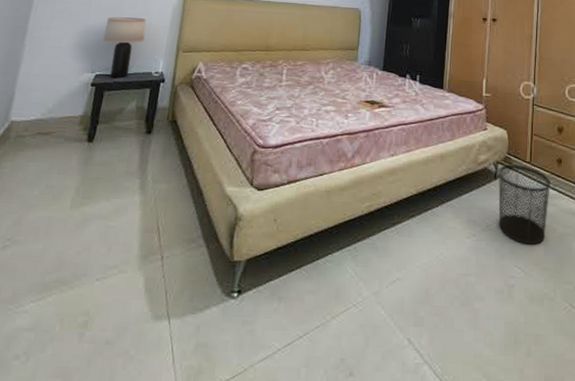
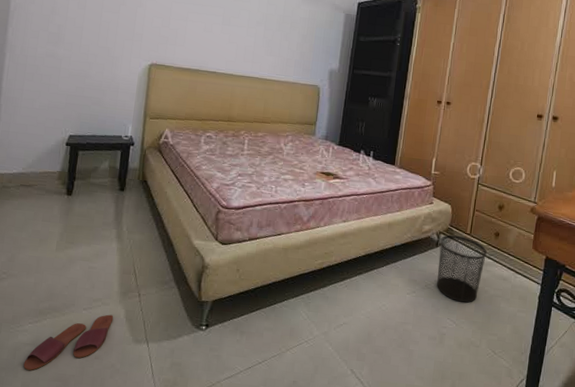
slippers: none [18,285,131,366] -> present [23,314,114,371]
table lamp: present [102,17,147,78] -> none [73,81,114,140]

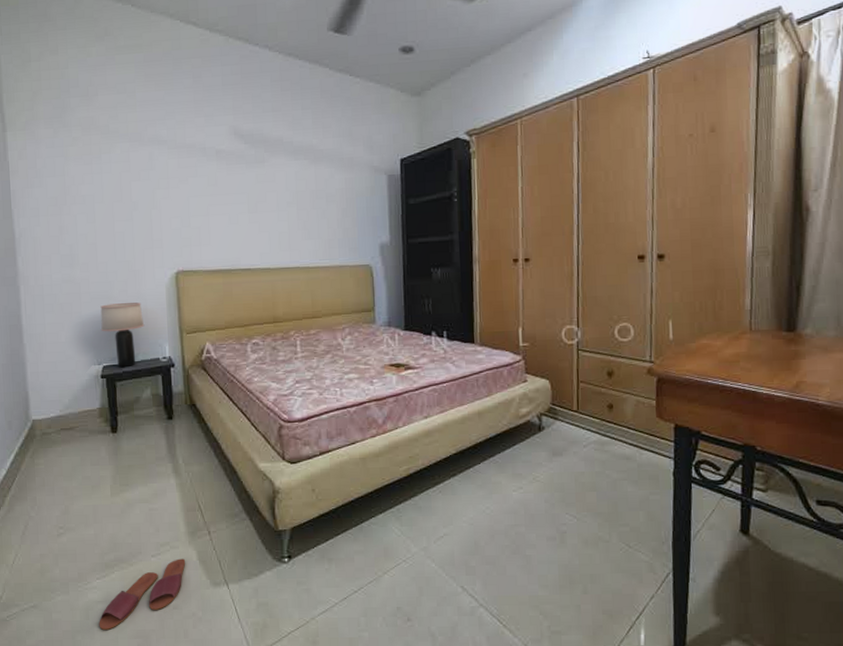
table lamp: none [73,81,114,140] -> present [100,302,145,368]
waste bin: present [437,234,487,303] -> none [542,414,601,492]

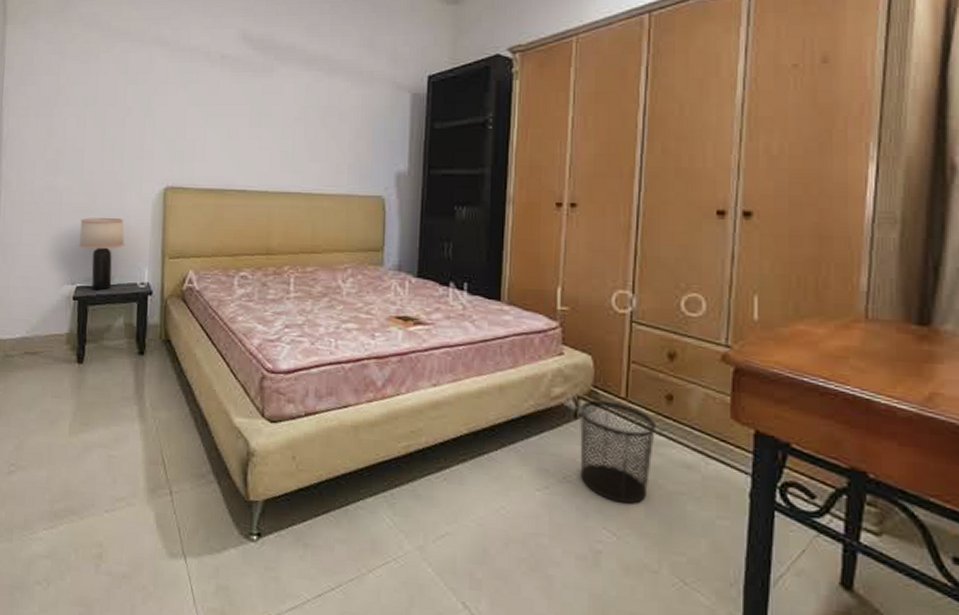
slippers: present [99,558,186,631] -> none [40,518,142,592]
waste bin: none [542,414,601,492] -> present [579,400,655,504]

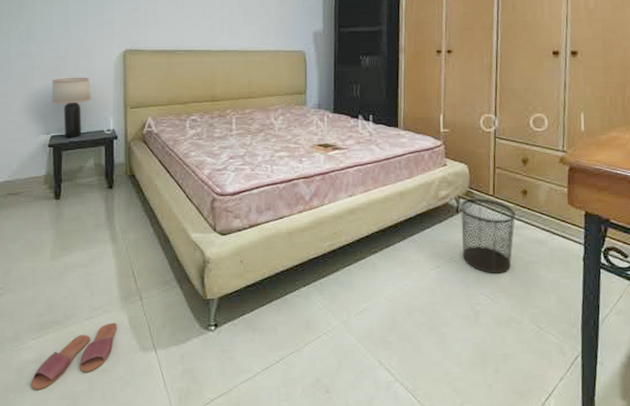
slippers: none [40,518,142,592] -> present [31,323,117,391]

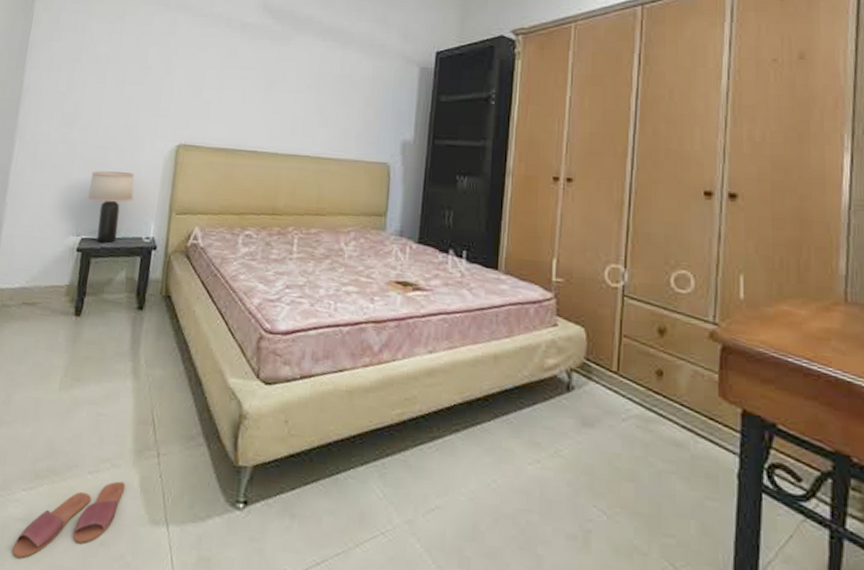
waste bin: present [459,198,515,273] -> none [571,373,646,482]

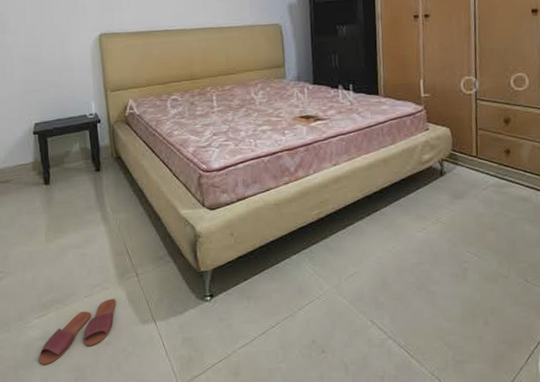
table lamp: present [87,170,135,244] -> none [30,63,72,125]

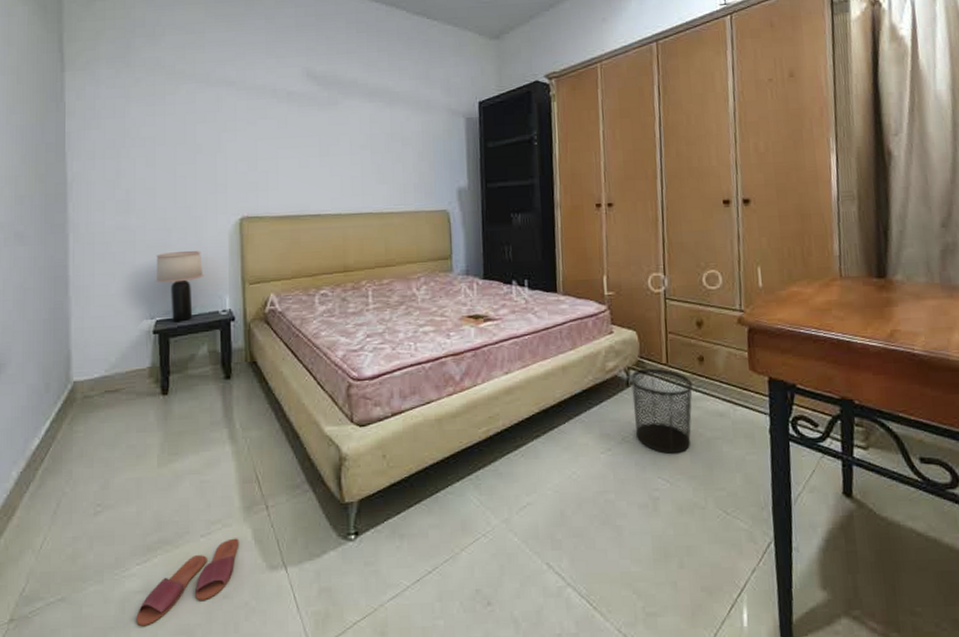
table lamp: none [30,63,72,125] -> present [155,250,204,322]
waste bin: none [443,160,499,232] -> present [630,368,693,454]

